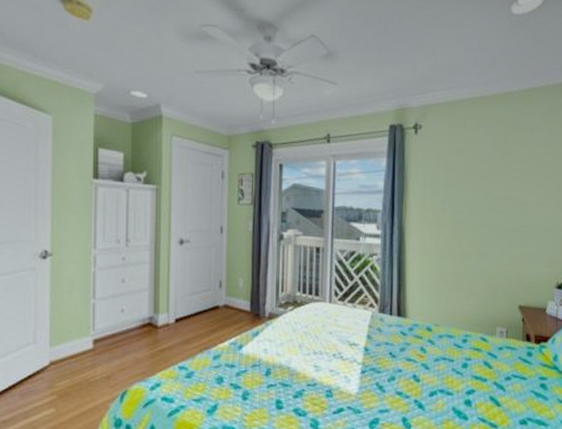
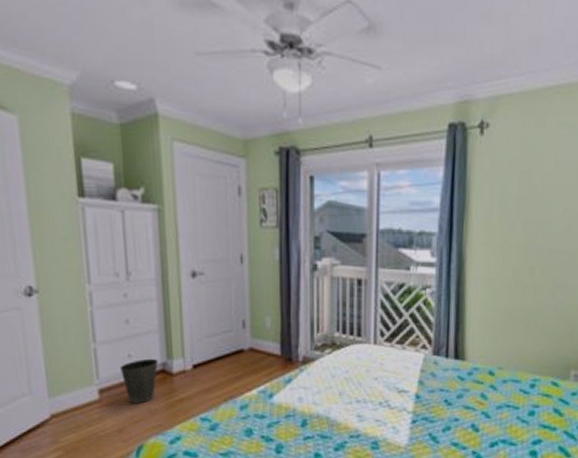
waste basket: none [113,314,146,353] -> present [119,359,158,404]

